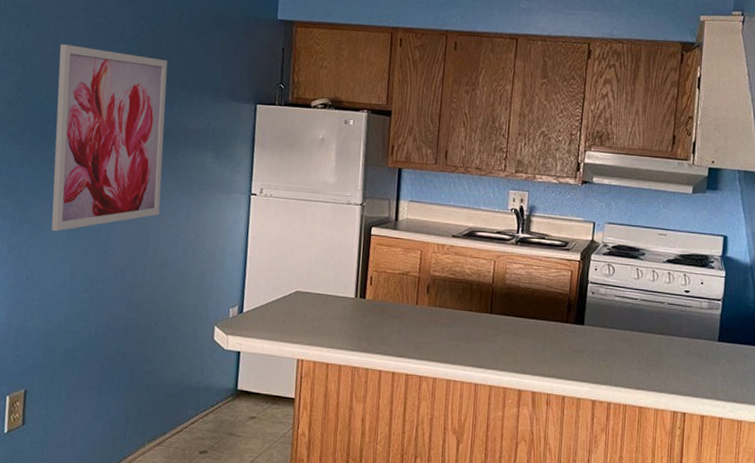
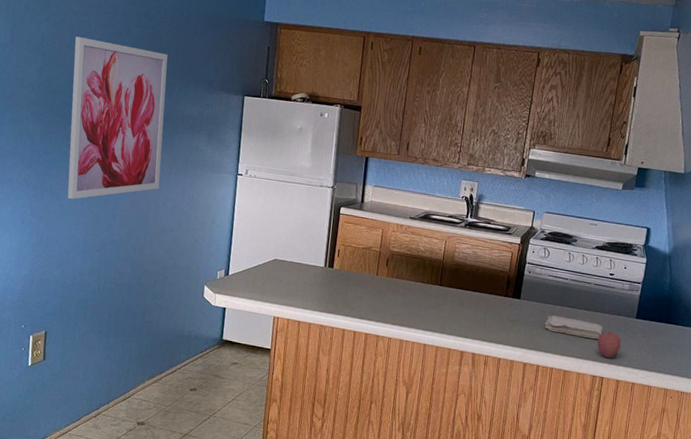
washcloth: none [613,342,682,369] -> present [544,315,604,340]
fruit: none [675,356,704,390] -> present [597,330,622,358]

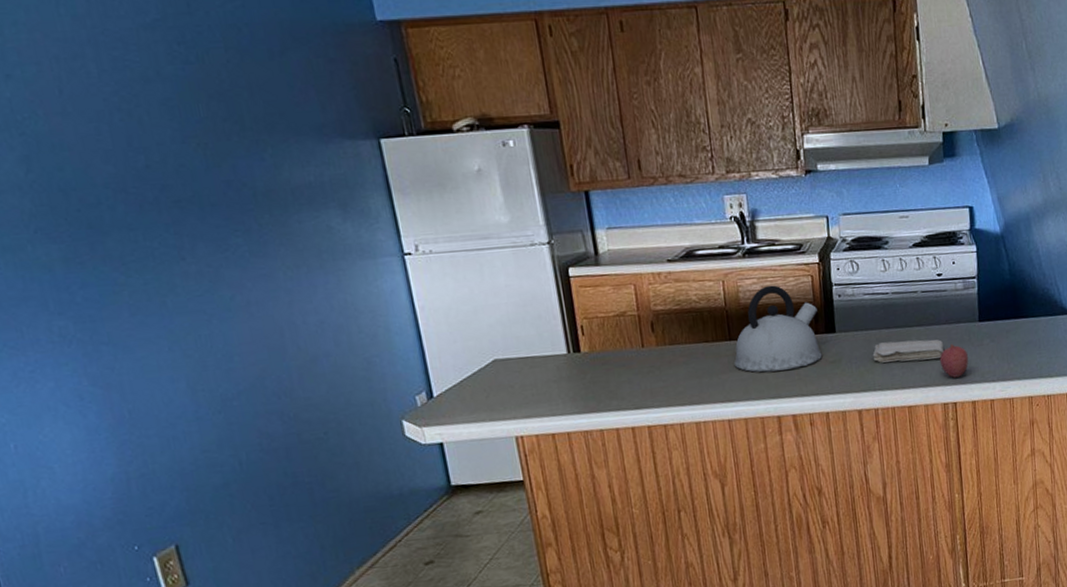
wall art: present [67,36,168,200] -> none [68,95,289,348]
kettle: none [438,252,510,319] -> present [733,285,823,373]

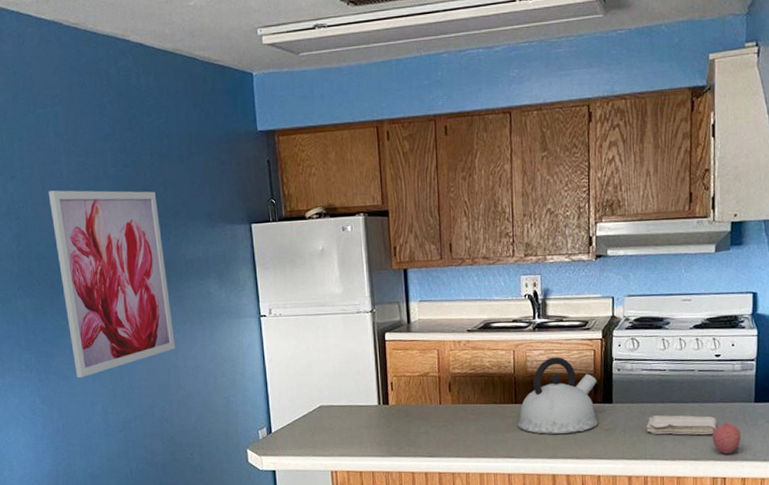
wall art: none [68,95,289,348] -> present [48,190,176,378]

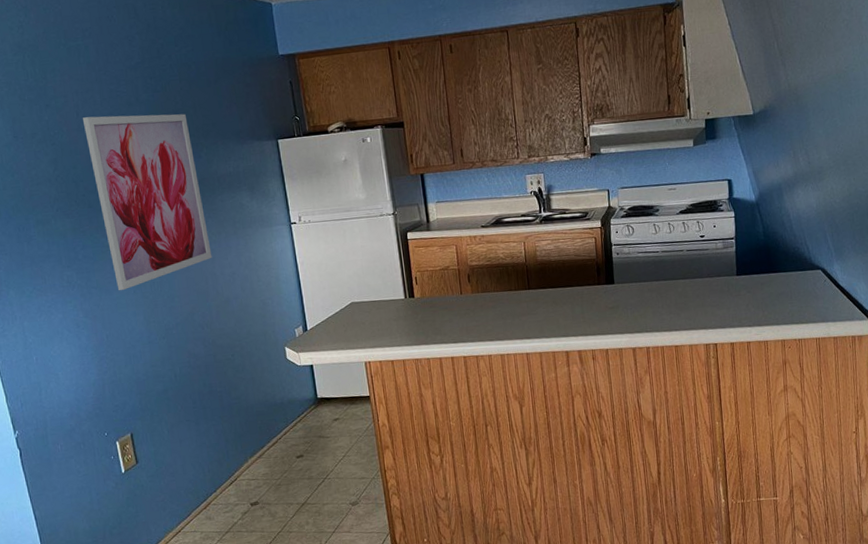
kettle: present [517,357,598,434] -> none [531,245,603,316]
washcloth: present [646,415,717,435] -> none [645,290,706,310]
fruit: present [711,421,742,454] -> none [702,293,728,323]

